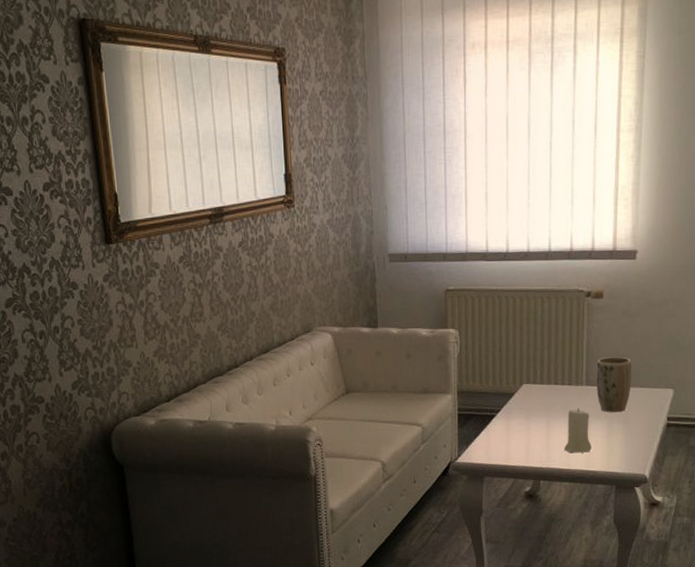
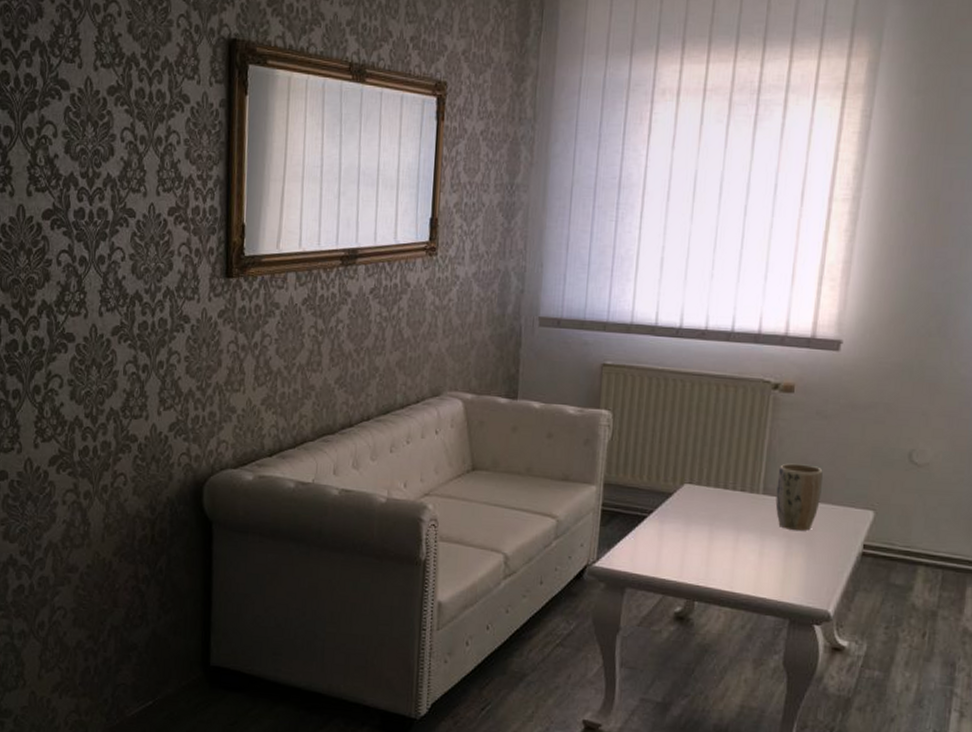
candle: present [563,408,592,453] -> none [727,520,765,575]

